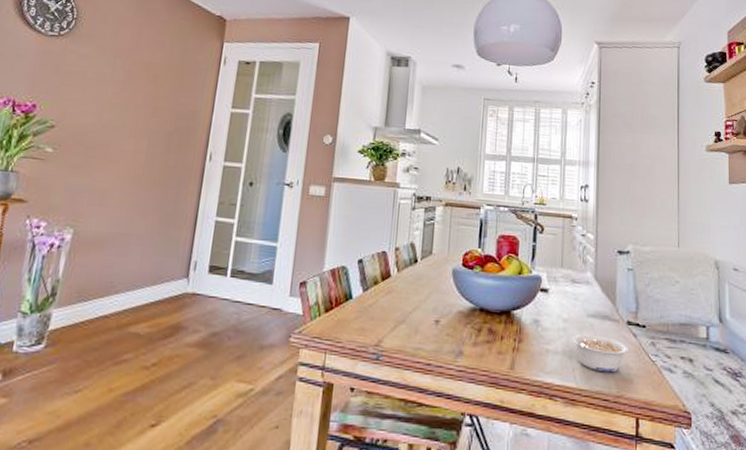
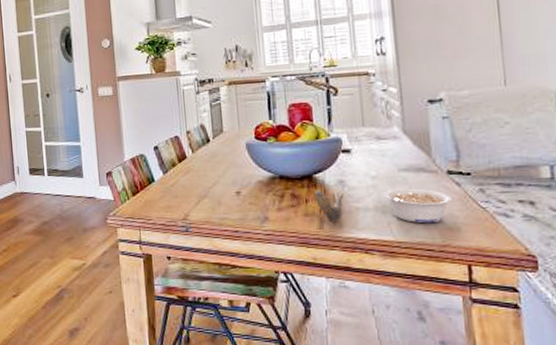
spoon: none [509,327,539,363] -> present [314,189,348,222]

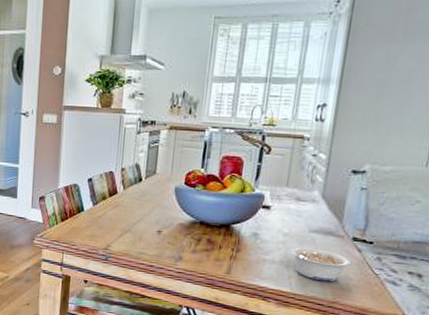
spoon: present [314,189,348,222] -> none [227,238,257,270]

